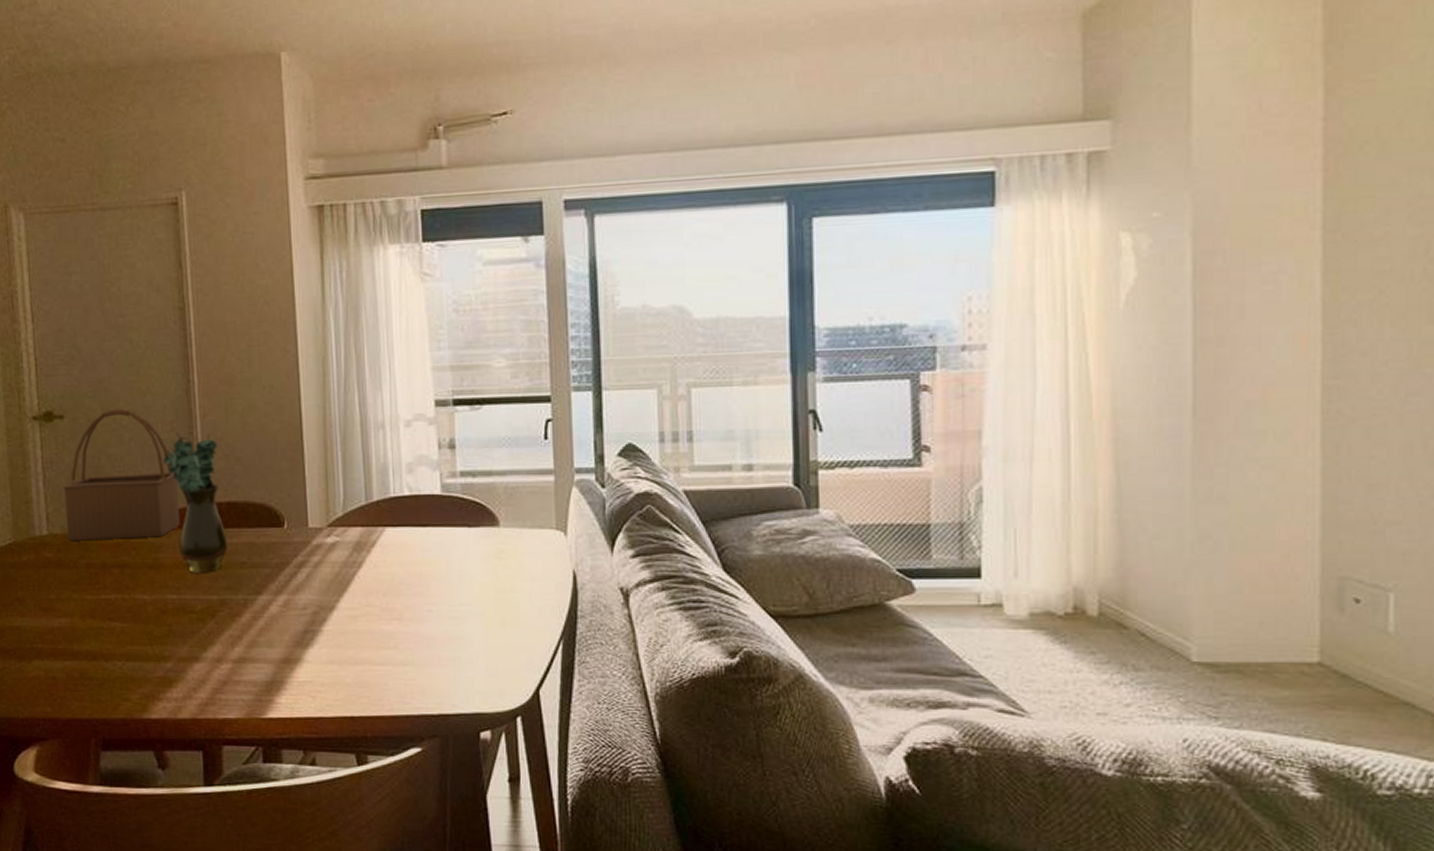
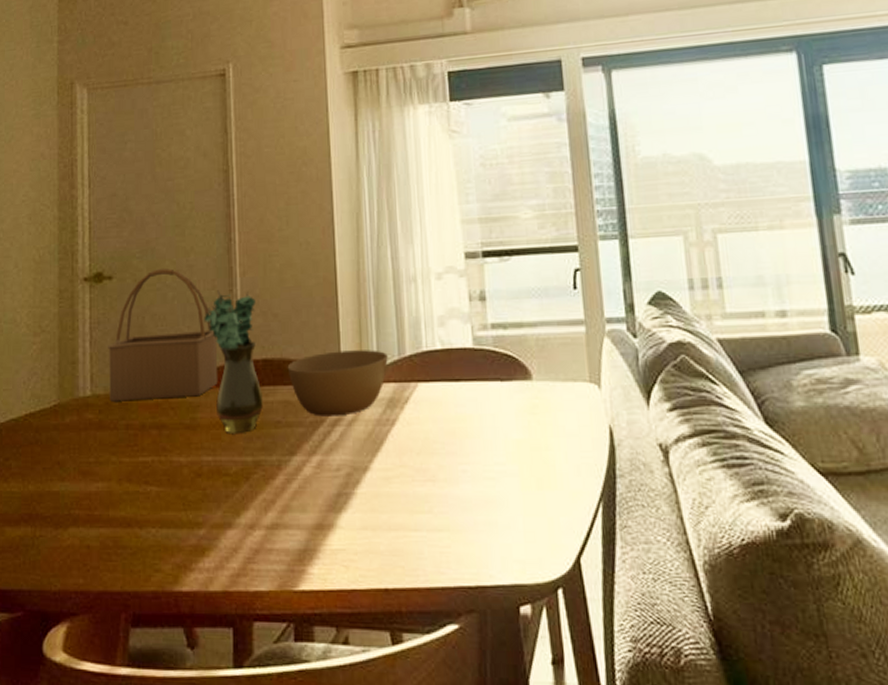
bowl: none [251,495,355,558] -> present [287,350,388,417]

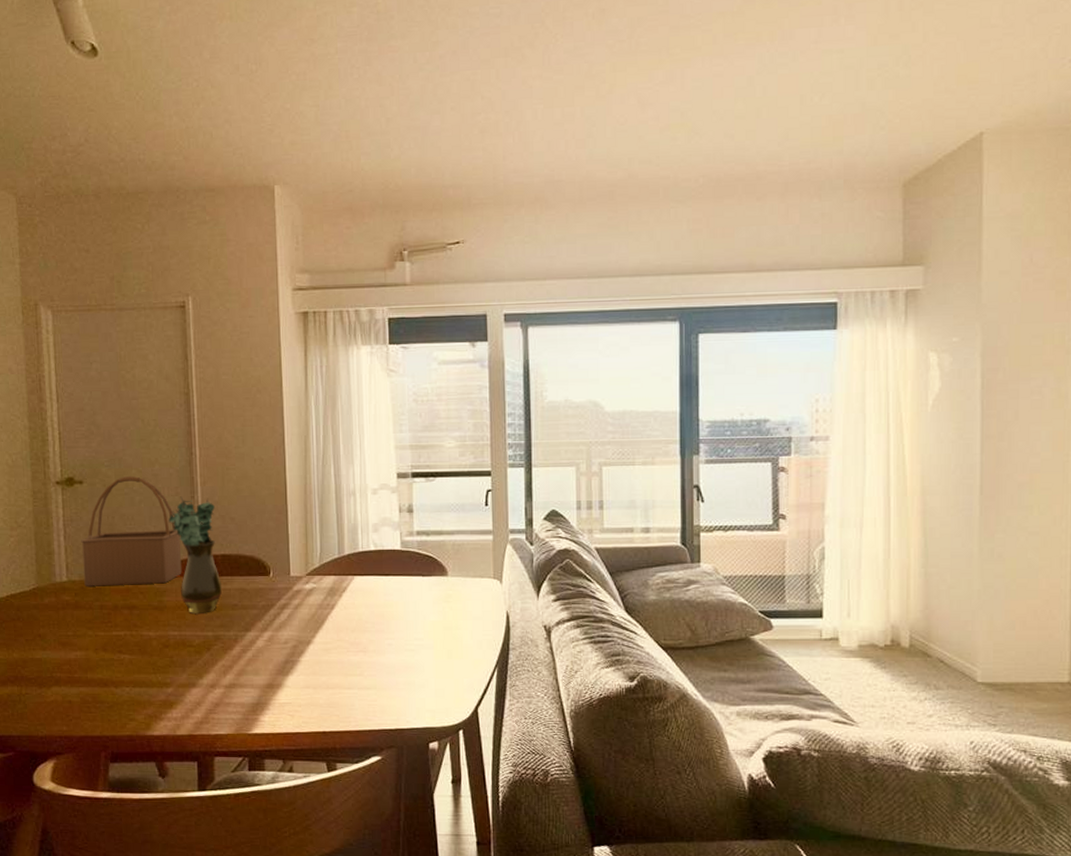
bowl: present [287,350,388,417] -> none [243,549,330,601]

